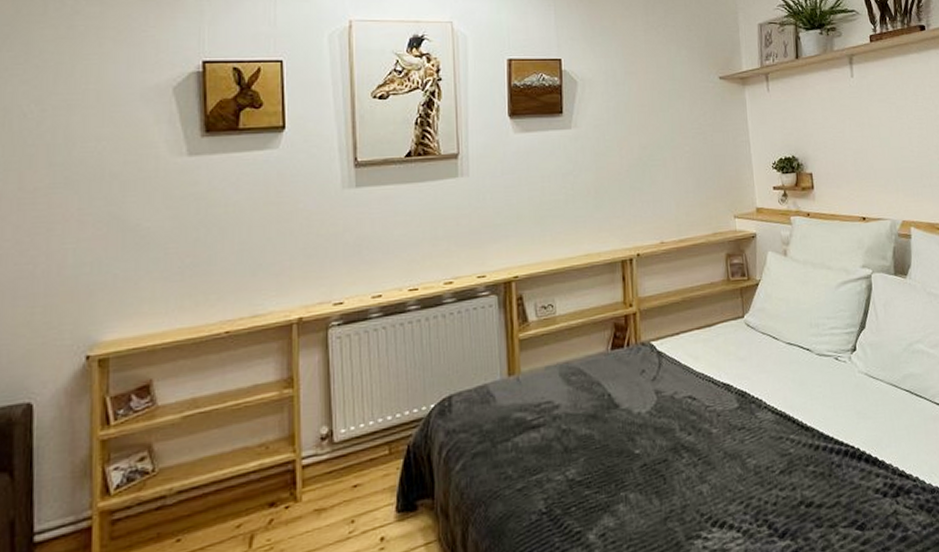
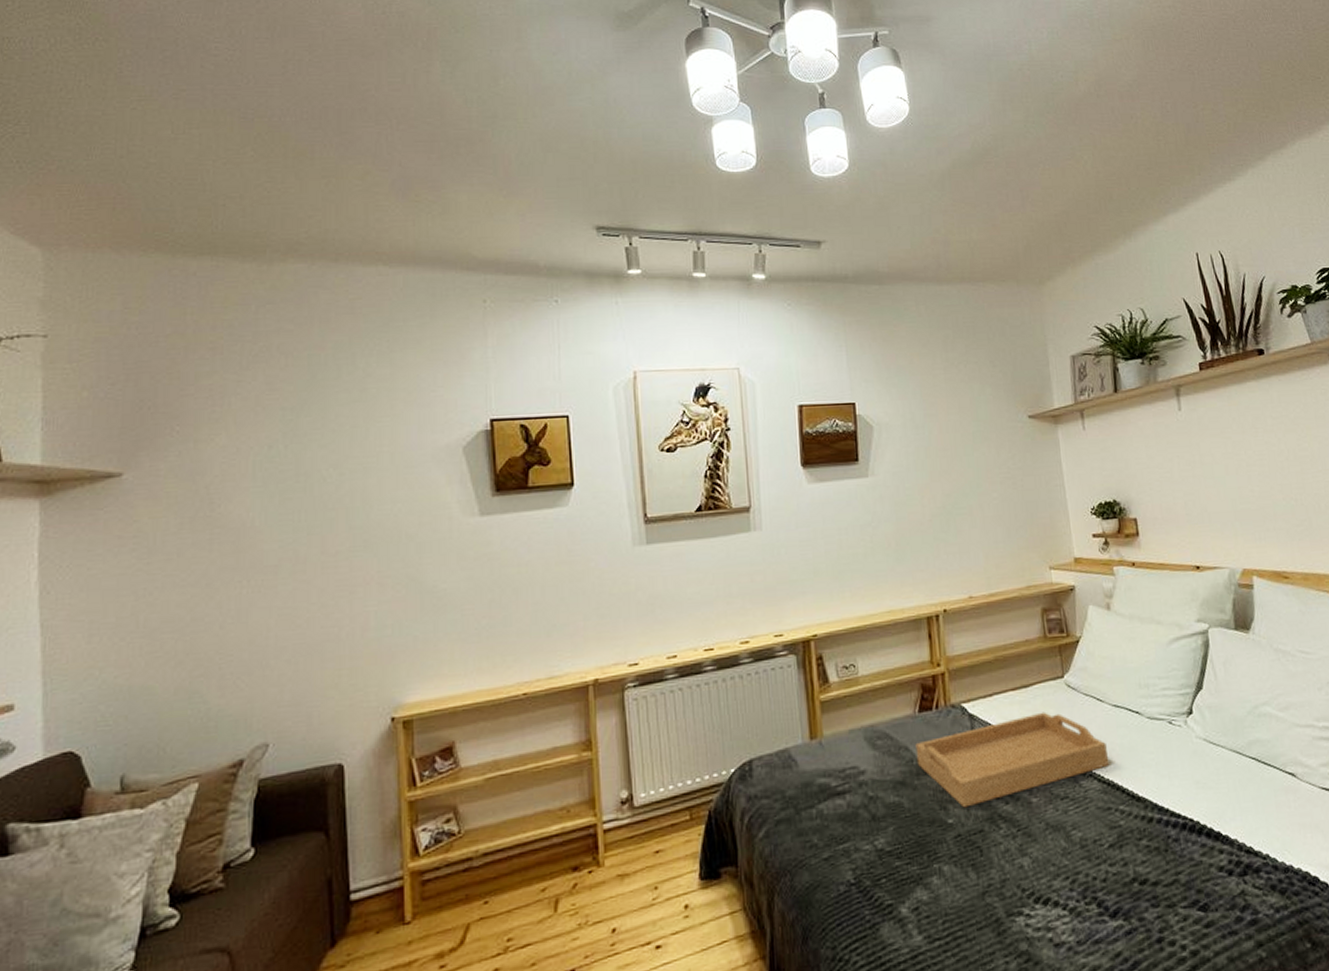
serving tray: none [607,349,782,439] -> present [915,712,1110,808]

